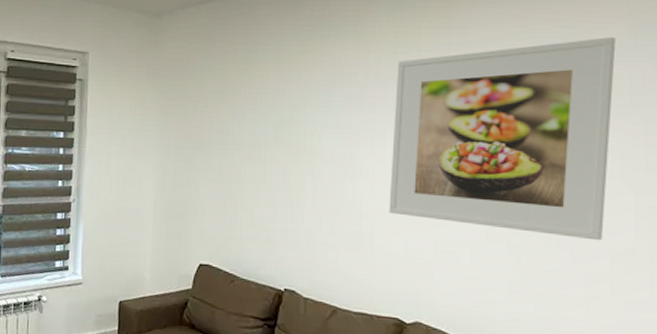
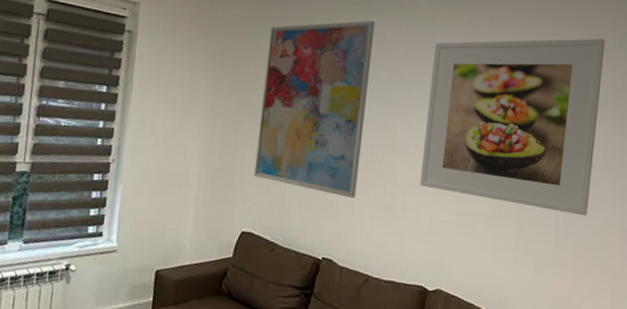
wall art: none [208,45,327,228] -> present [254,20,375,198]

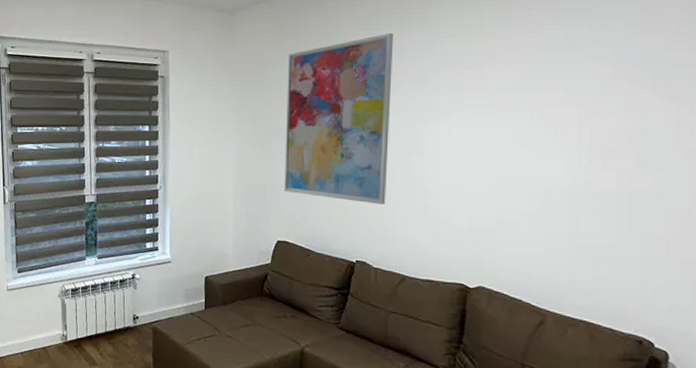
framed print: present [420,38,605,216] -> none [453,10,676,206]

